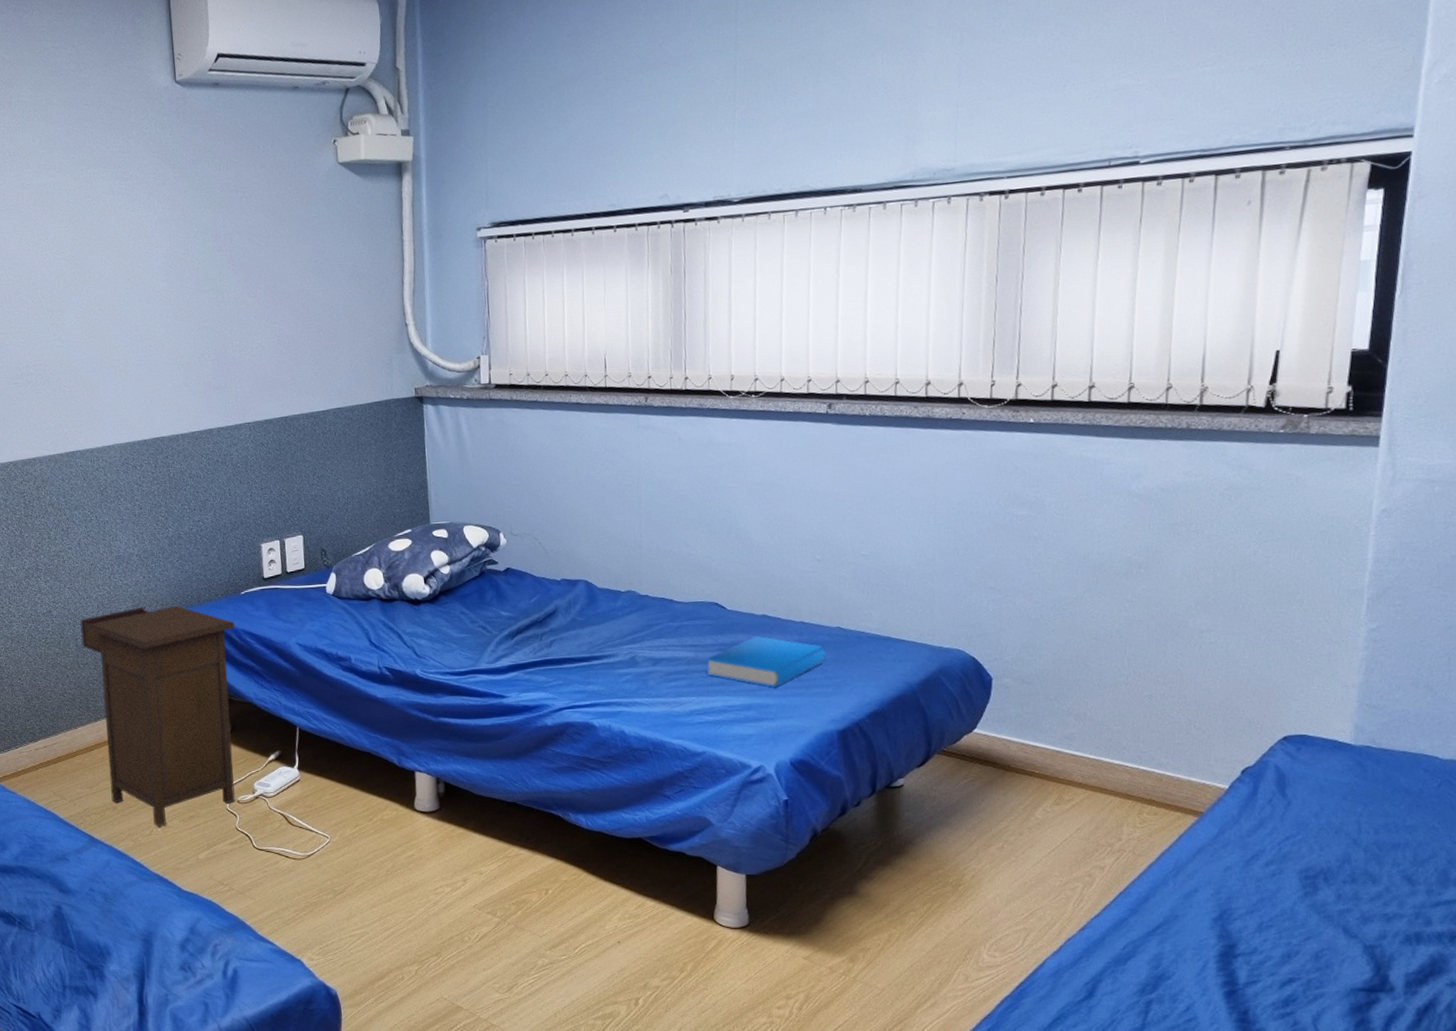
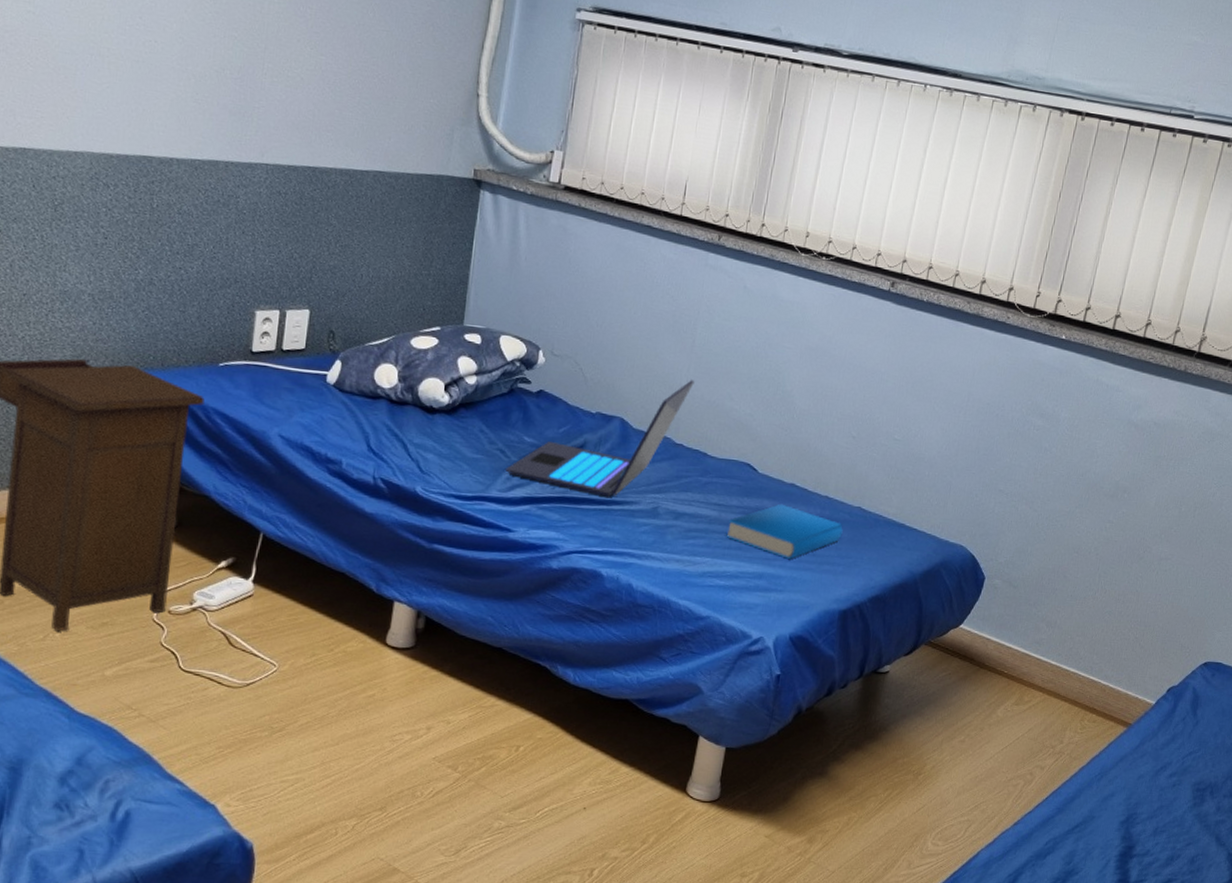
laptop: none [489,534,648,654] -> present [505,380,695,497]

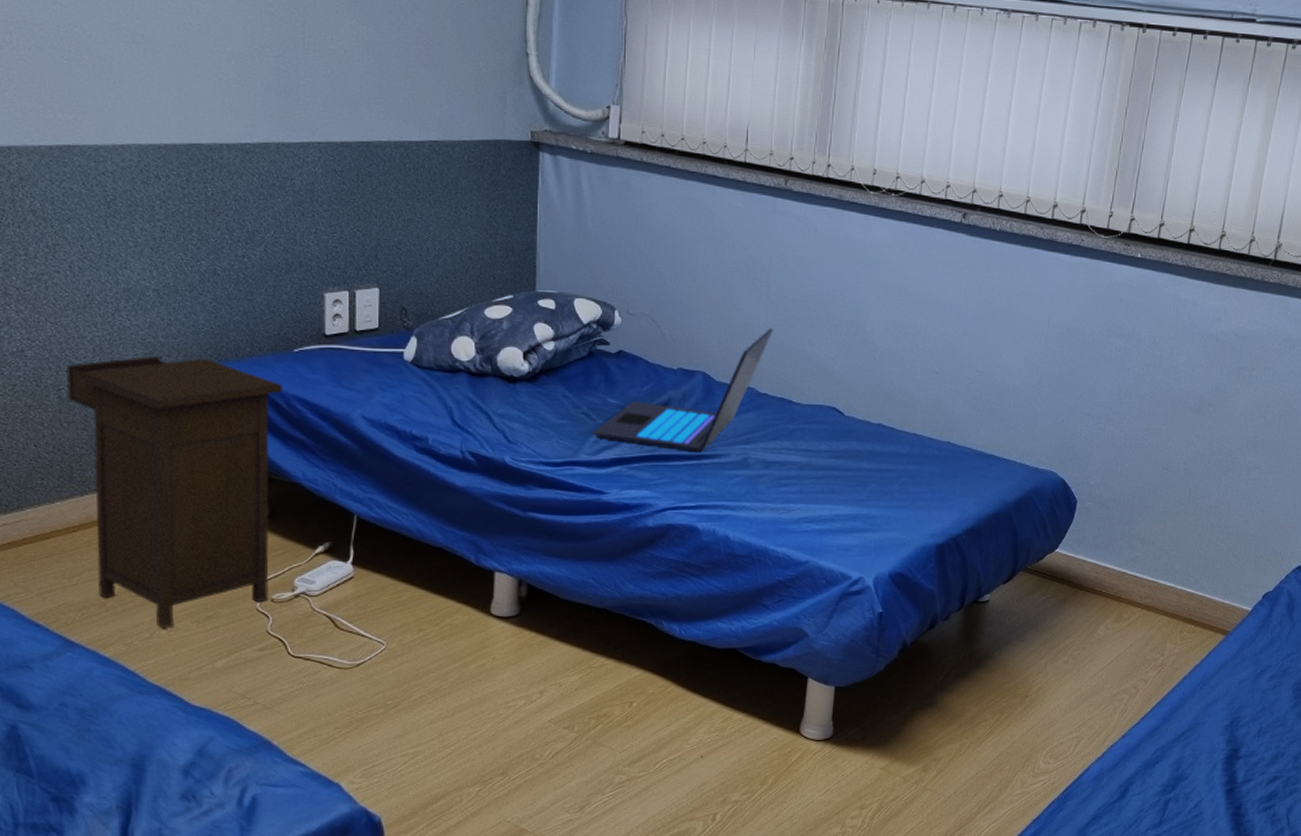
book: present [726,503,843,559] -> none [818,444,933,498]

